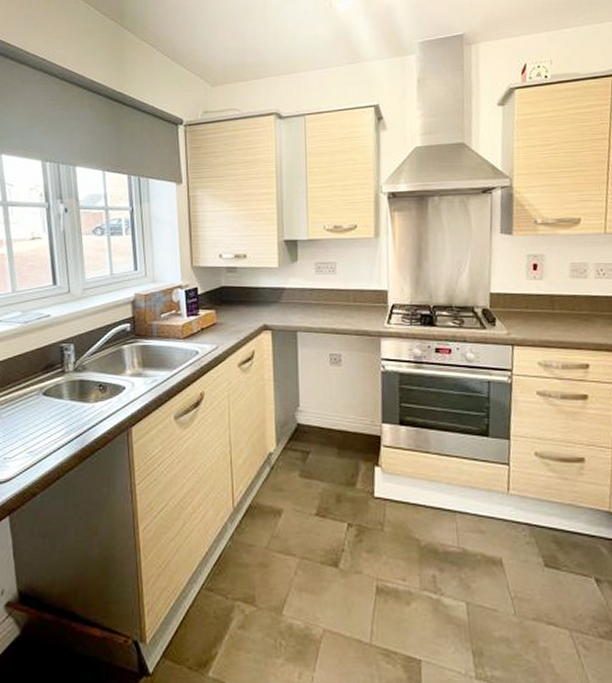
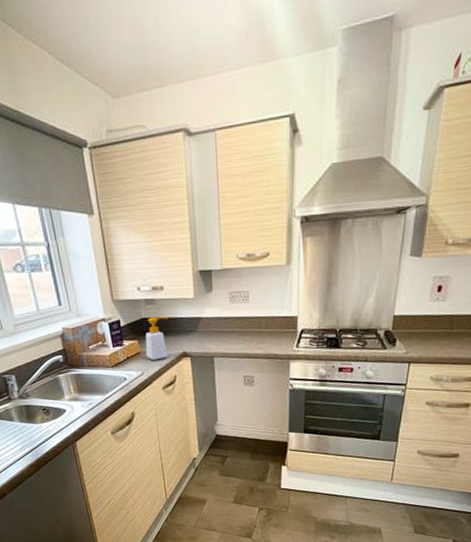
soap bottle: none [223,285,250,333] -> present [145,317,169,361]

